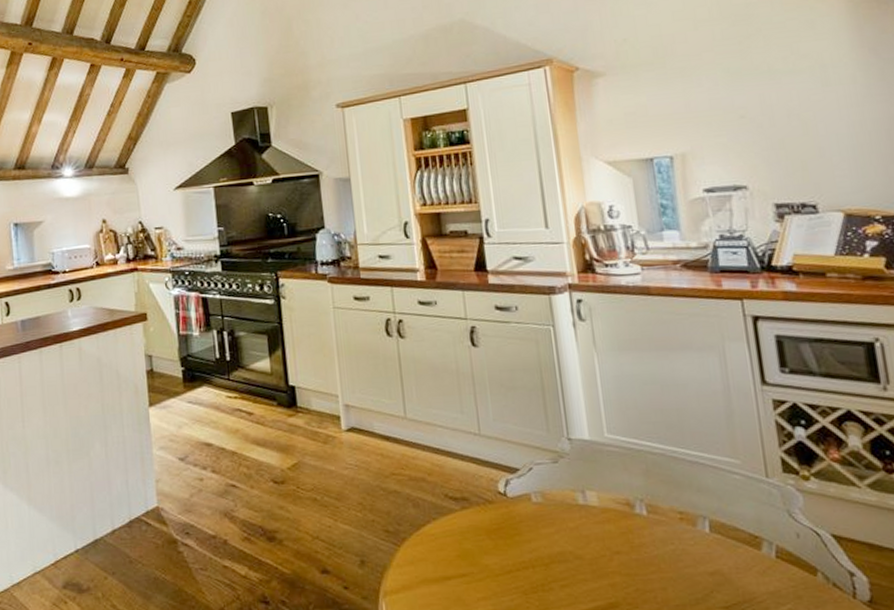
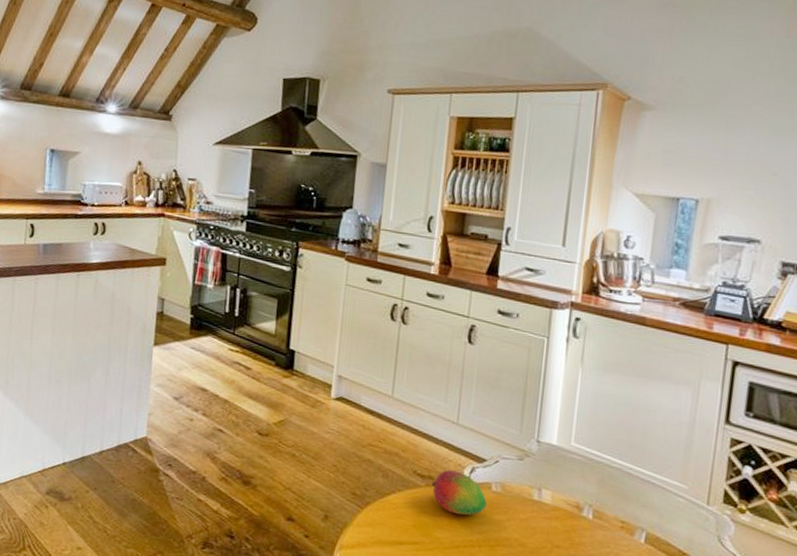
fruit: none [466,486,531,536] -> present [431,470,487,516]

